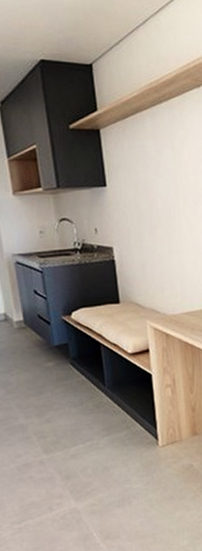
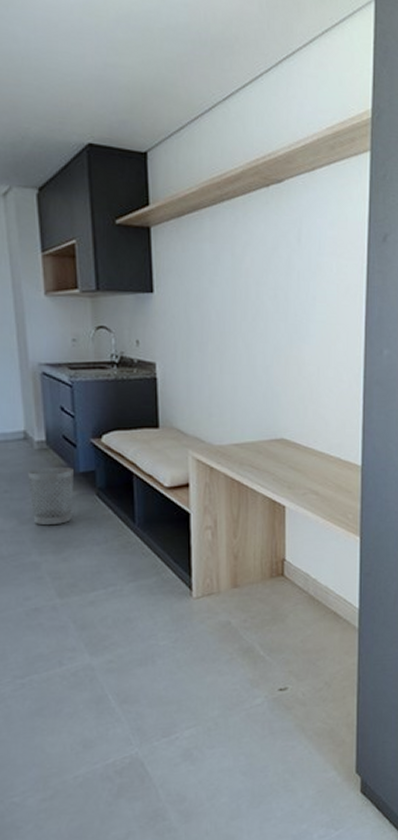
wastebasket: none [11,341,51,393] -> present [28,466,74,526]

